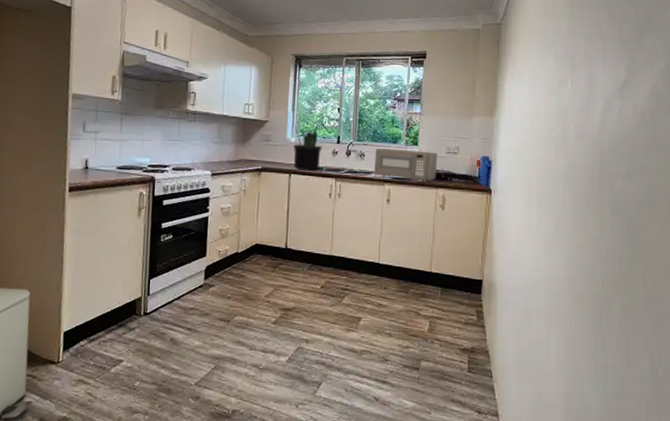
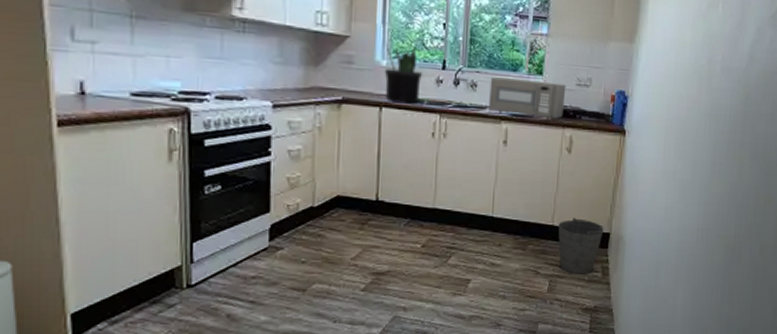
bucket: none [435,266,477,317] -> present [558,218,604,274]

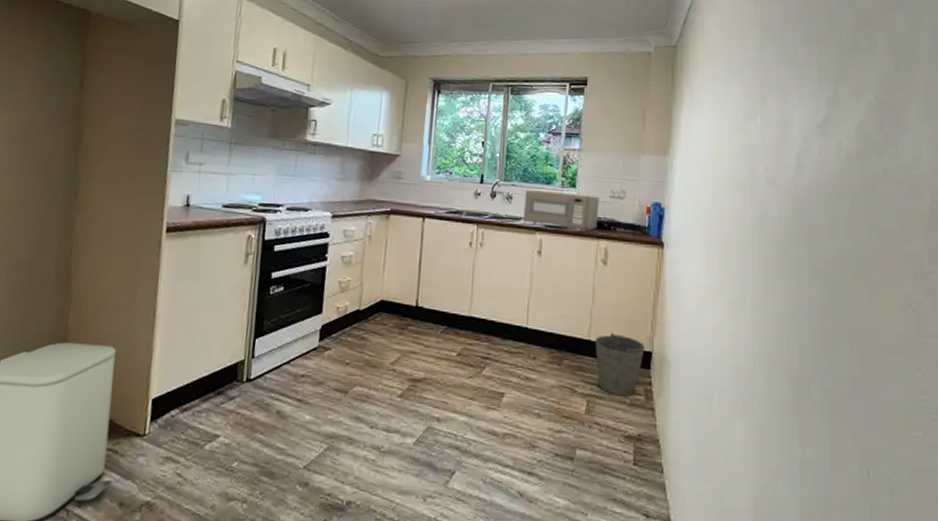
planter: present [384,44,423,104] -> none [428,161,463,215]

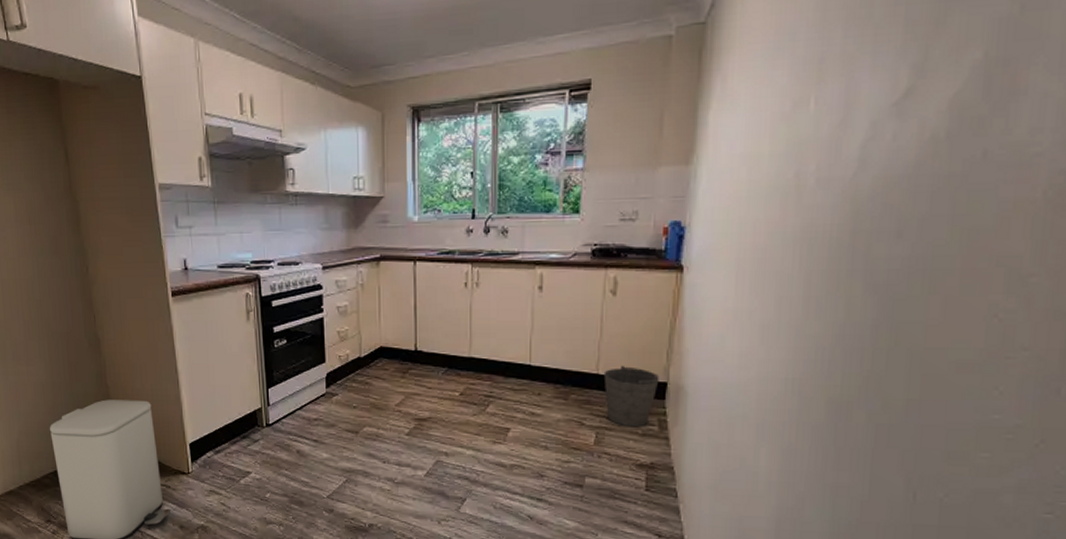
microwave: present [523,190,600,231] -> none [521,220,608,261]

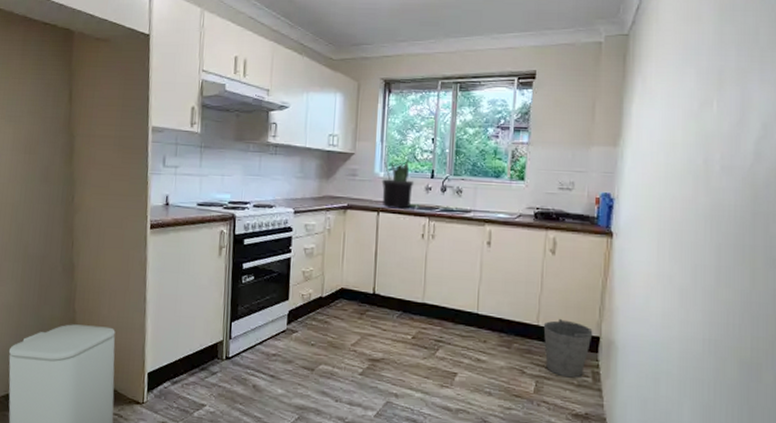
planter: none [416,199,453,256] -> present [381,158,414,209]

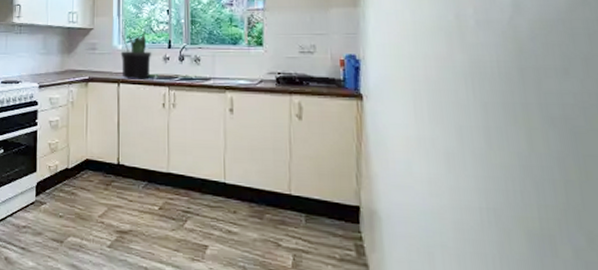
bucket: present [543,319,593,378] -> none [296,188,352,252]

